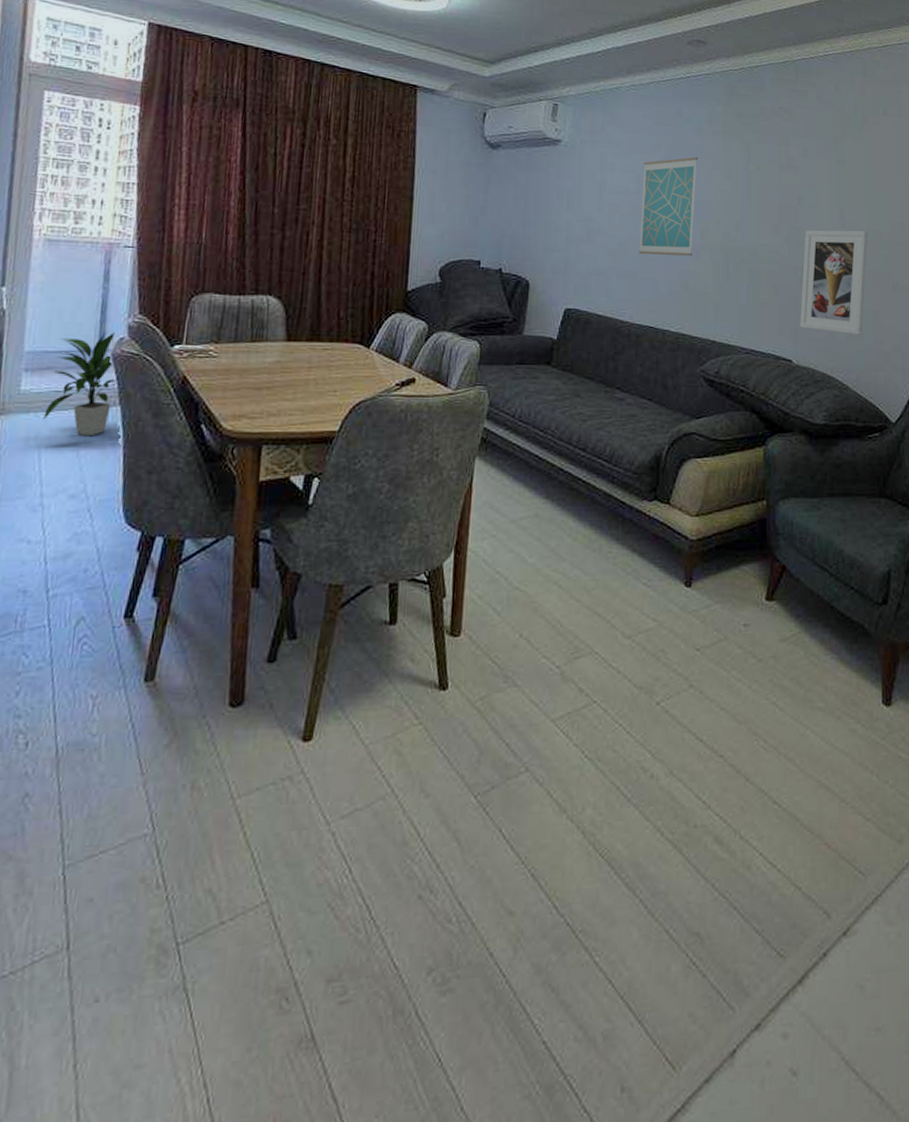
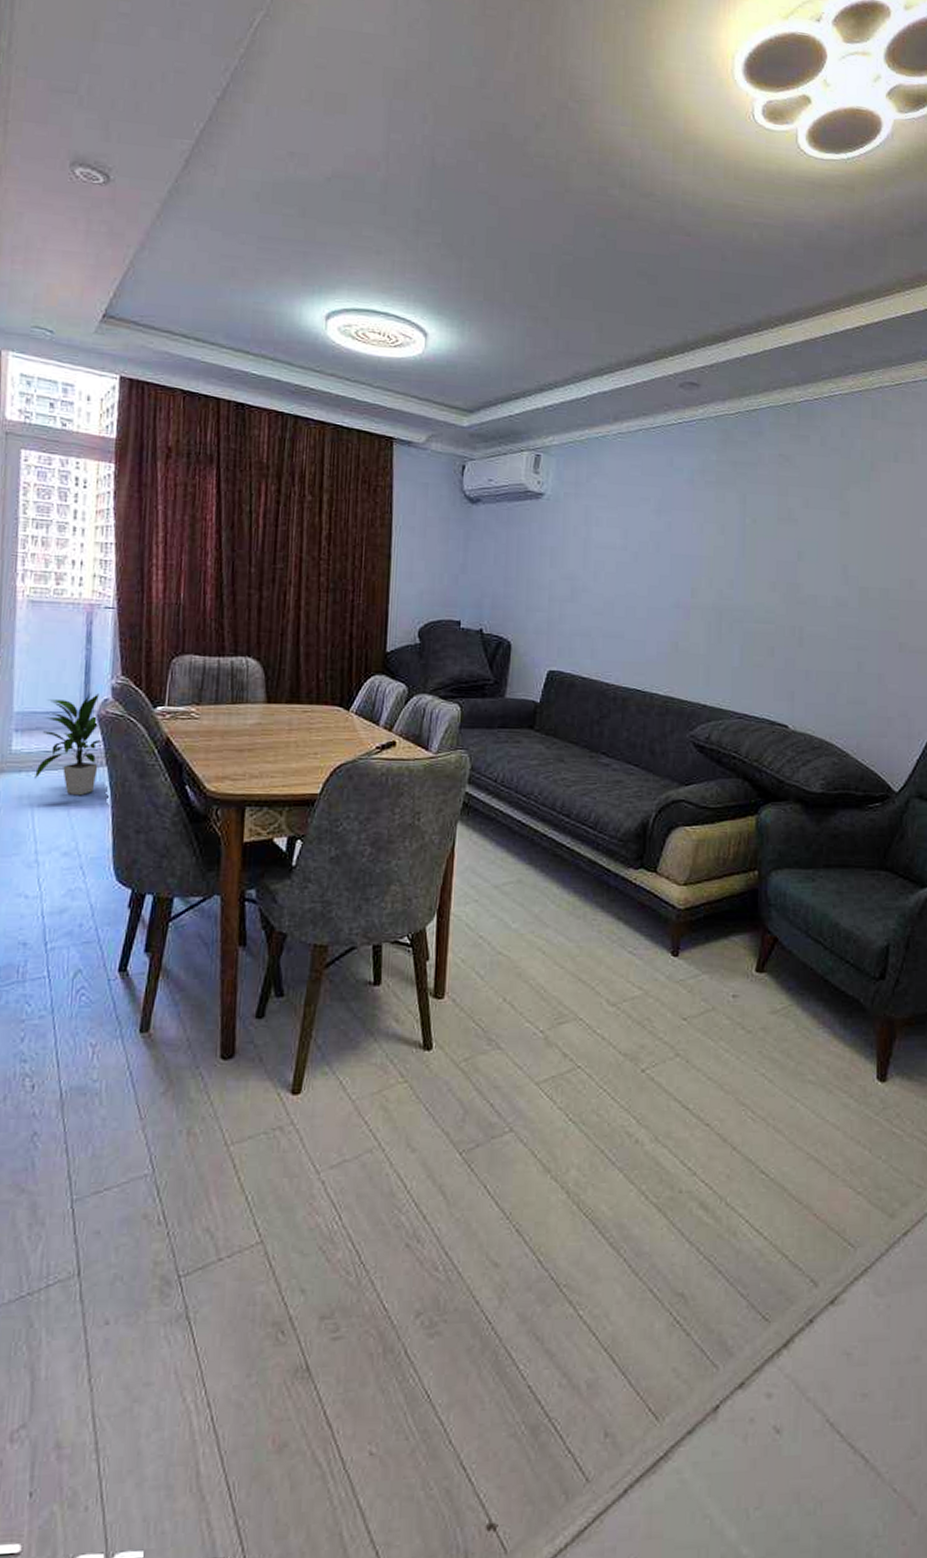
wall art: present [638,157,698,256] -> none [625,510,689,616]
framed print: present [800,229,868,335] -> none [797,587,874,699]

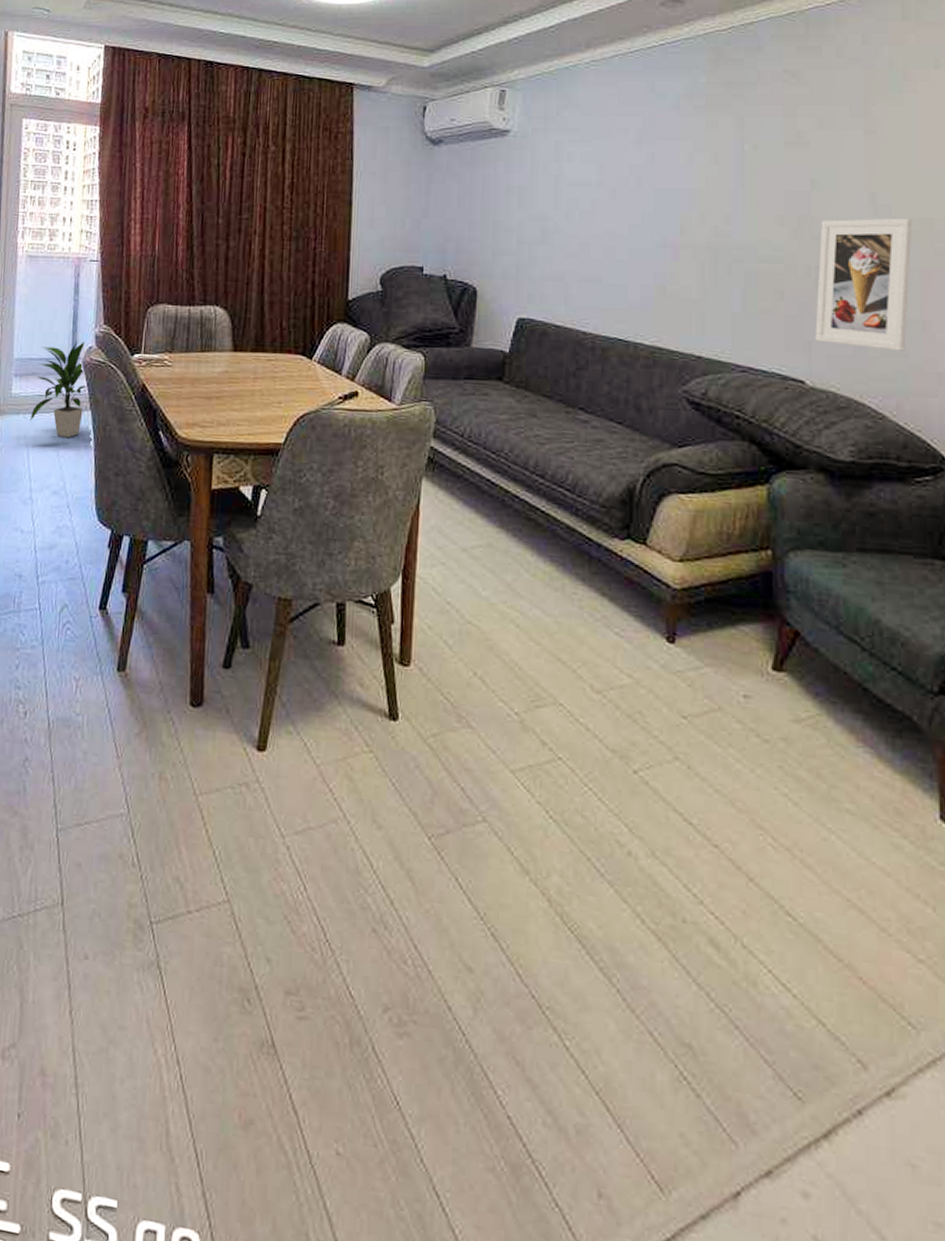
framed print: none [797,587,874,699] -> present [815,217,913,351]

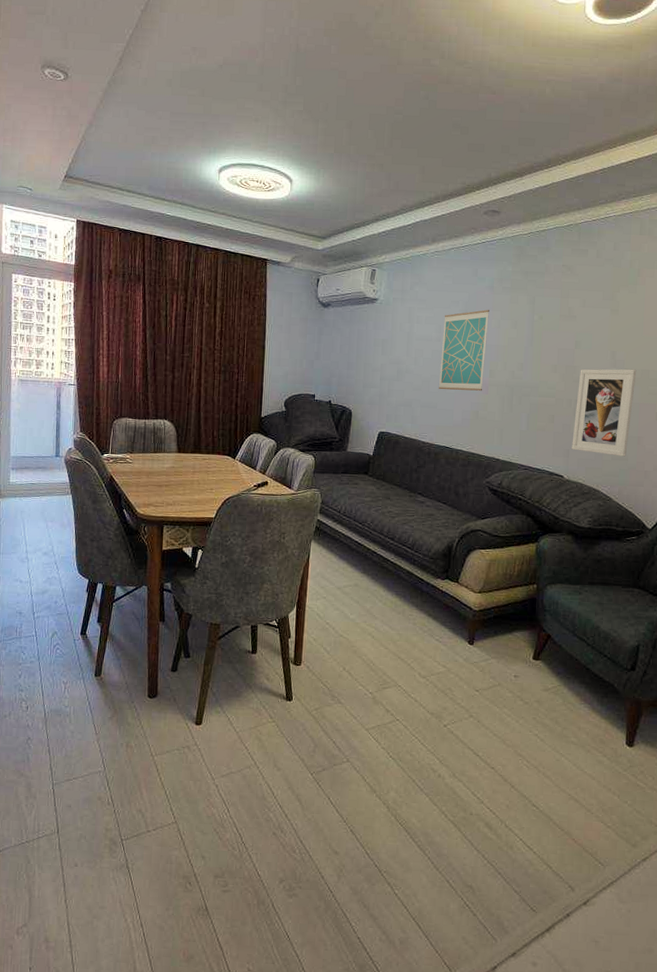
indoor plant: present [30,341,88,438] -> none [25,444,69,515]
wall art: none [603,139,675,256] -> present [438,310,489,391]

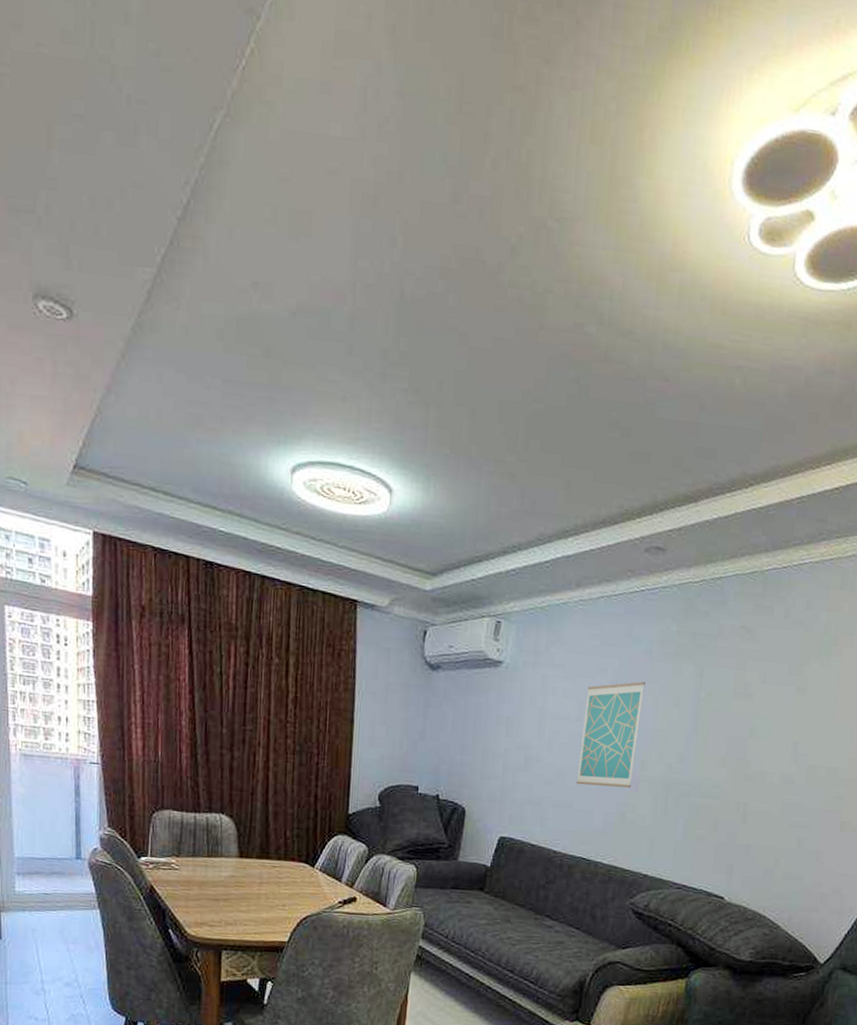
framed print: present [572,369,637,457] -> none [736,763,822,875]

